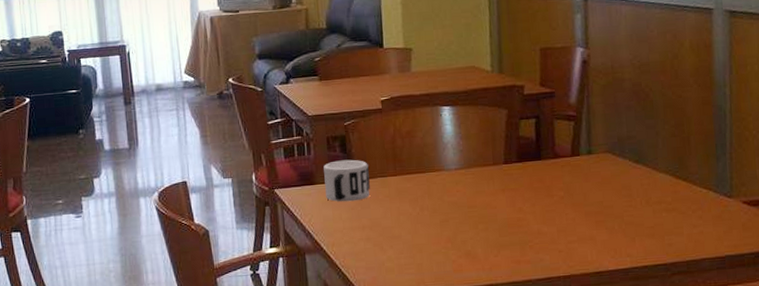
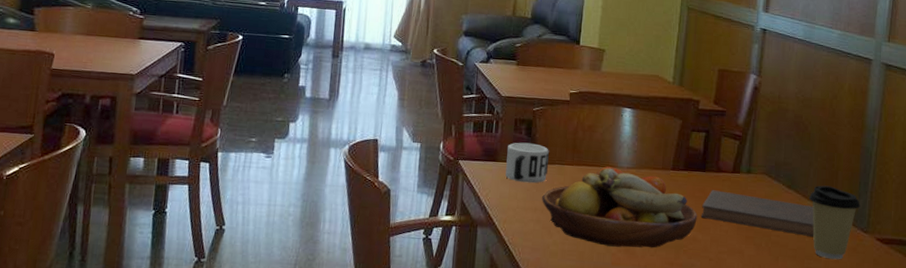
fruit bowl: none [368,171,540,254] -> present [542,166,697,248]
book: none [543,177,672,212] -> present [700,190,815,238]
coffee cup: none [660,153,720,232] -> present [809,185,860,260]

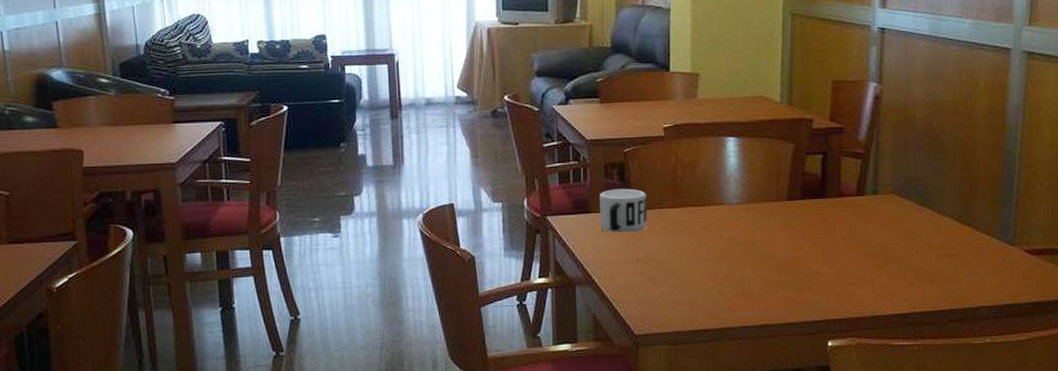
fruit bowl: present [542,166,697,248] -> none [644,204,820,291]
book: present [700,190,815,238] -> none [823,217,954,257]
coffee cup: present [809,185,860,260] -> none [945,198,1005,279]

